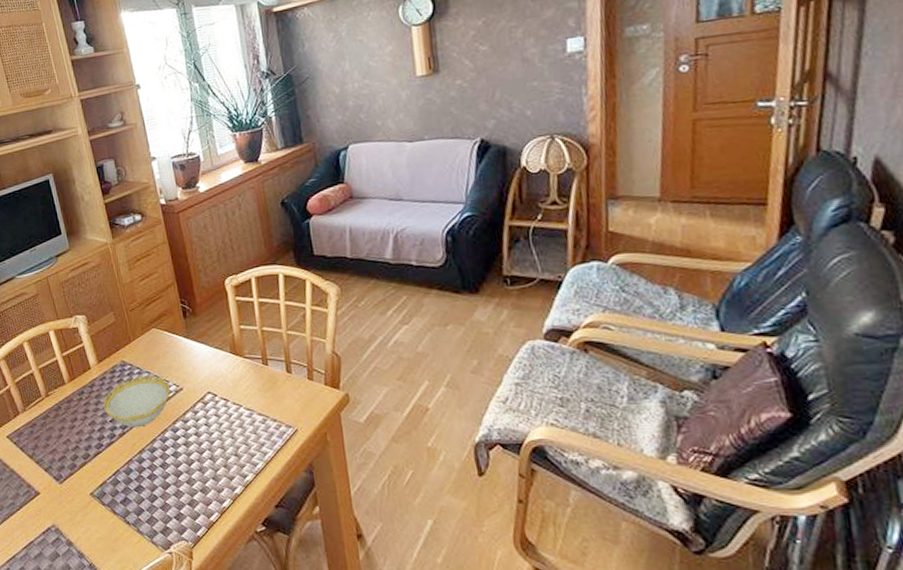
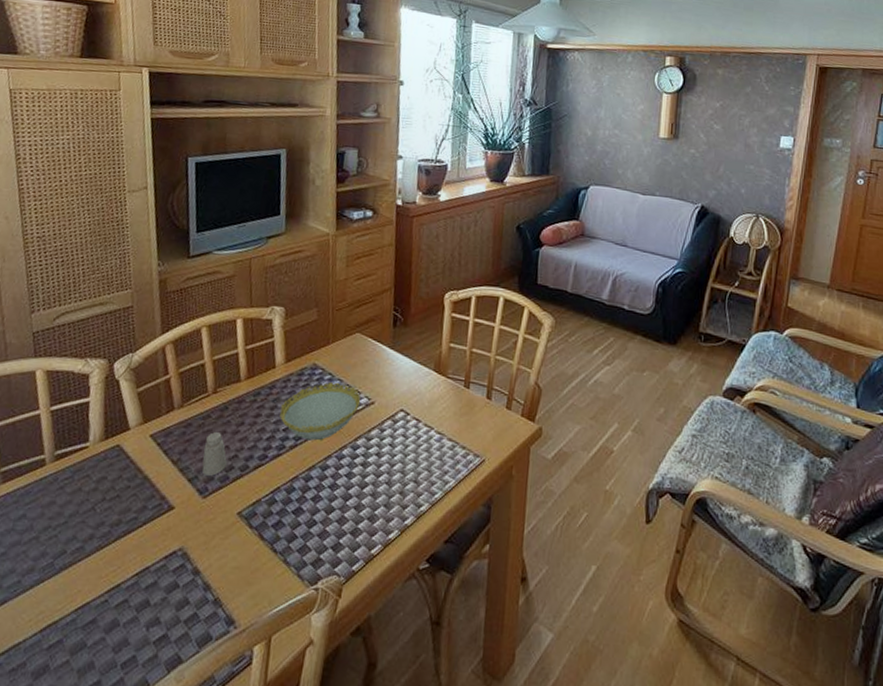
saltshaker: none [50,429,72,465] -> present [201,432,227,476]

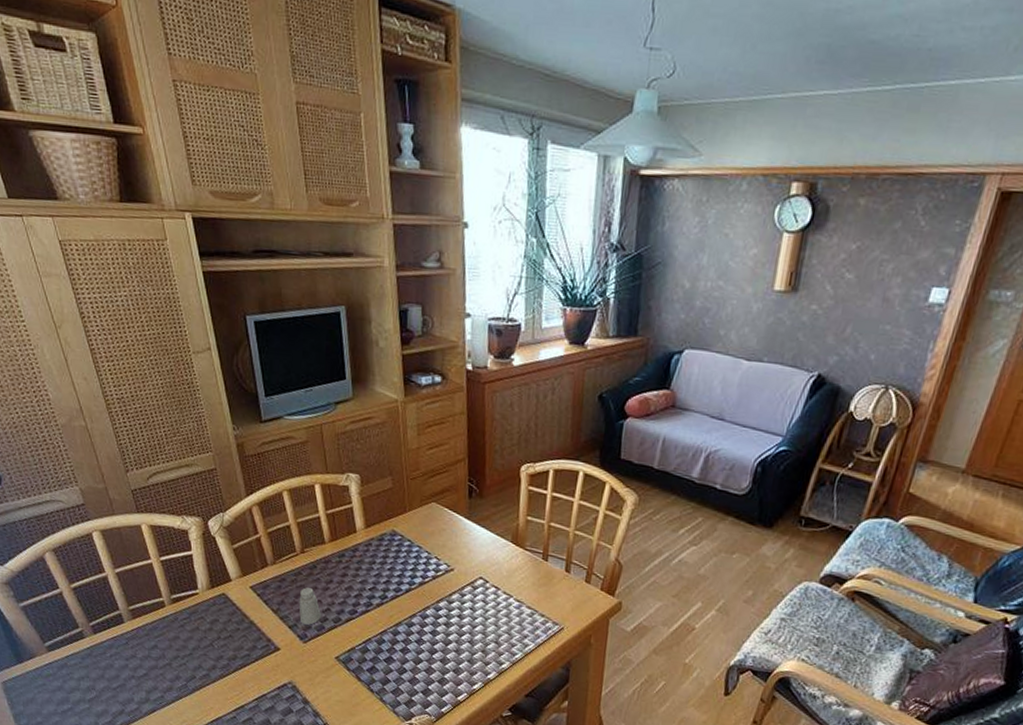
decorative bowl: present [280,382,361,441] -> none [365,548,441,602]

